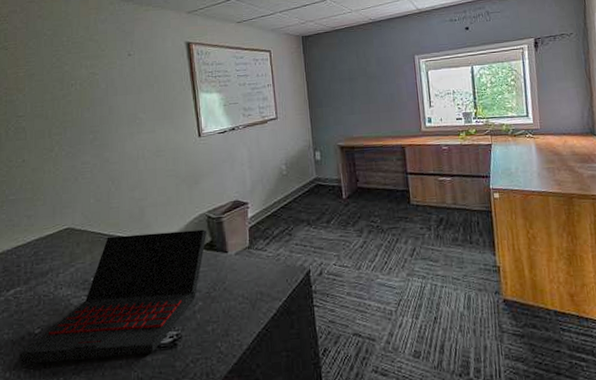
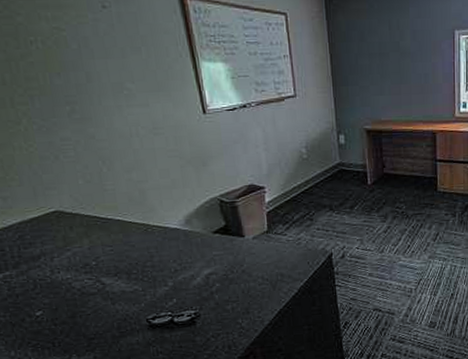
laptop: present [19,229,207,364] -> none [22,214,221,343]

